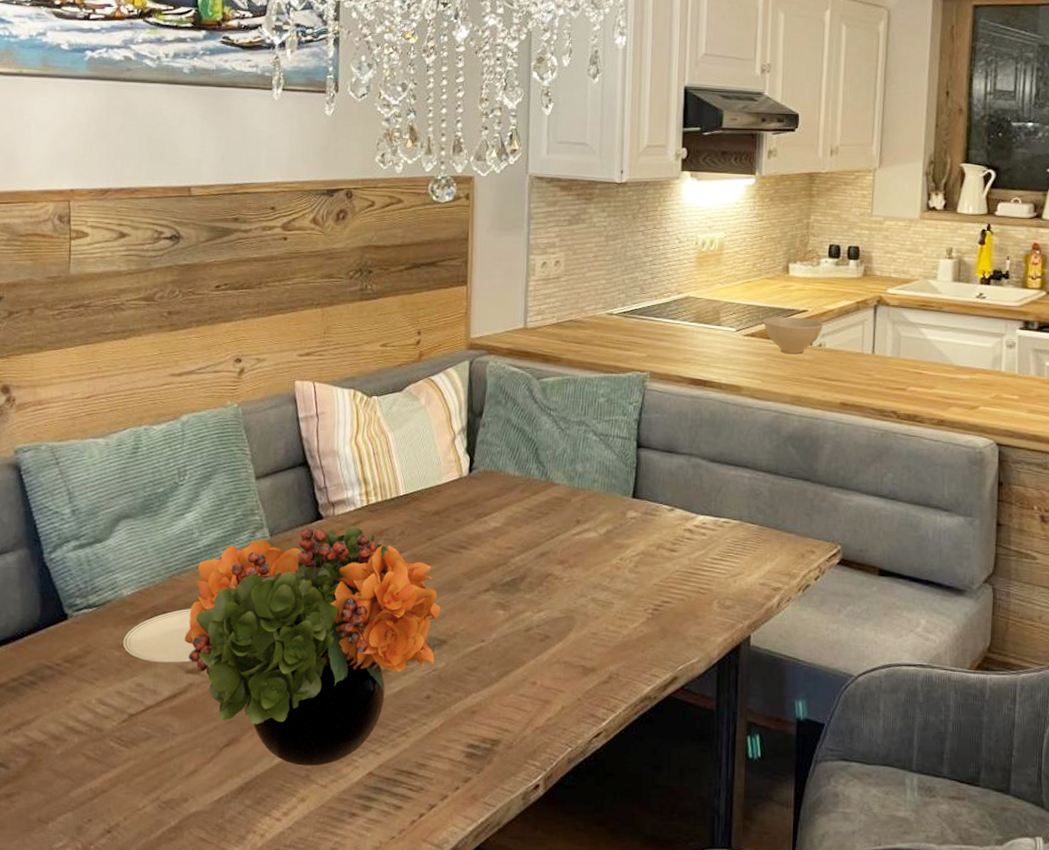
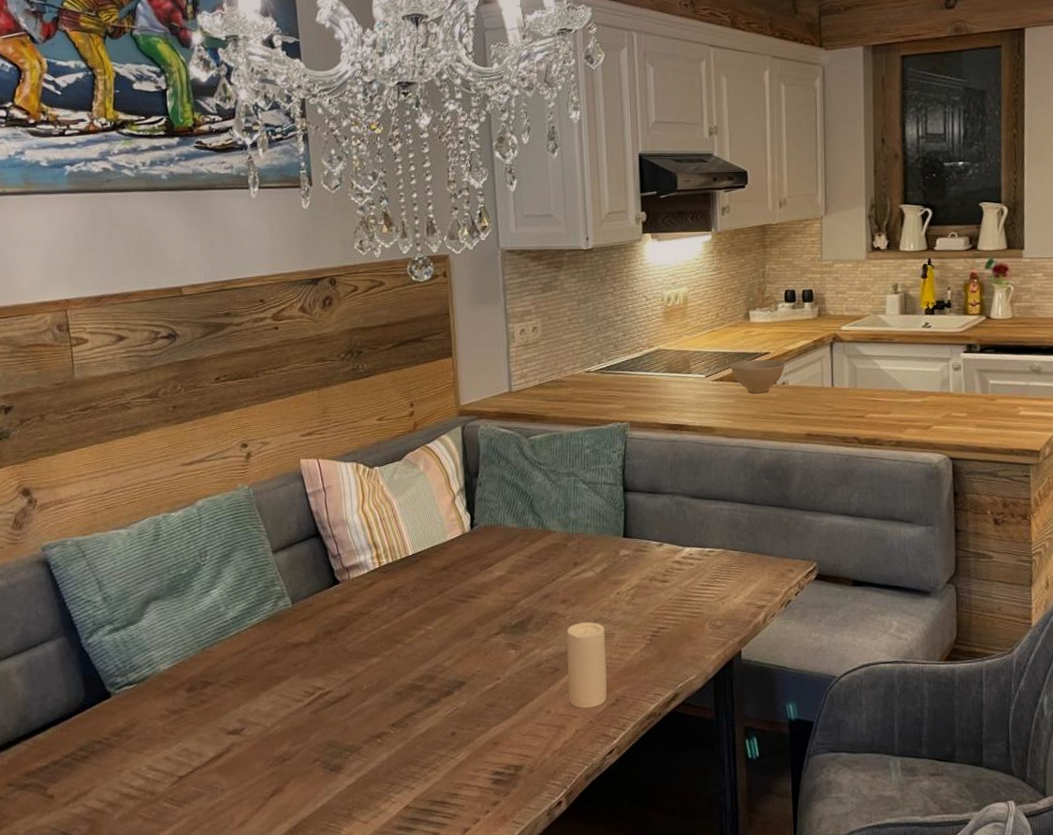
plate: present [123,609,196,665] -> none [165,676,234,729]
flower arrangement: present [184,525,441,766] -> none [222,587,457,806]
candle: none [557,587,604,684] -> present [566,622,607,709]

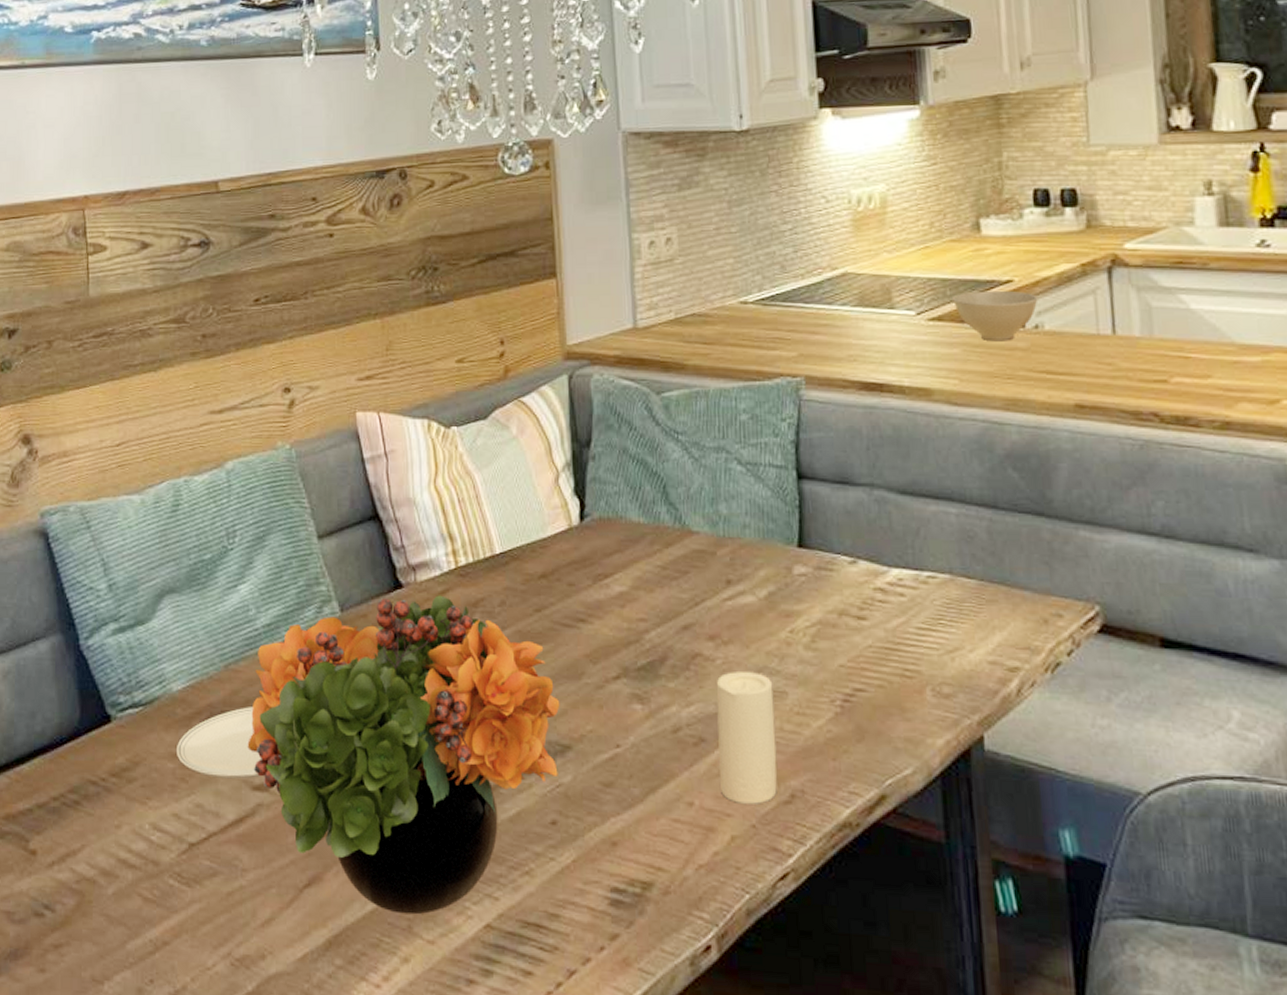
plate: none [165,676,234,729] -> present [177,707,262,779]
flower arrangement: none [222,587,457,806] -> present [247,595,560,915]

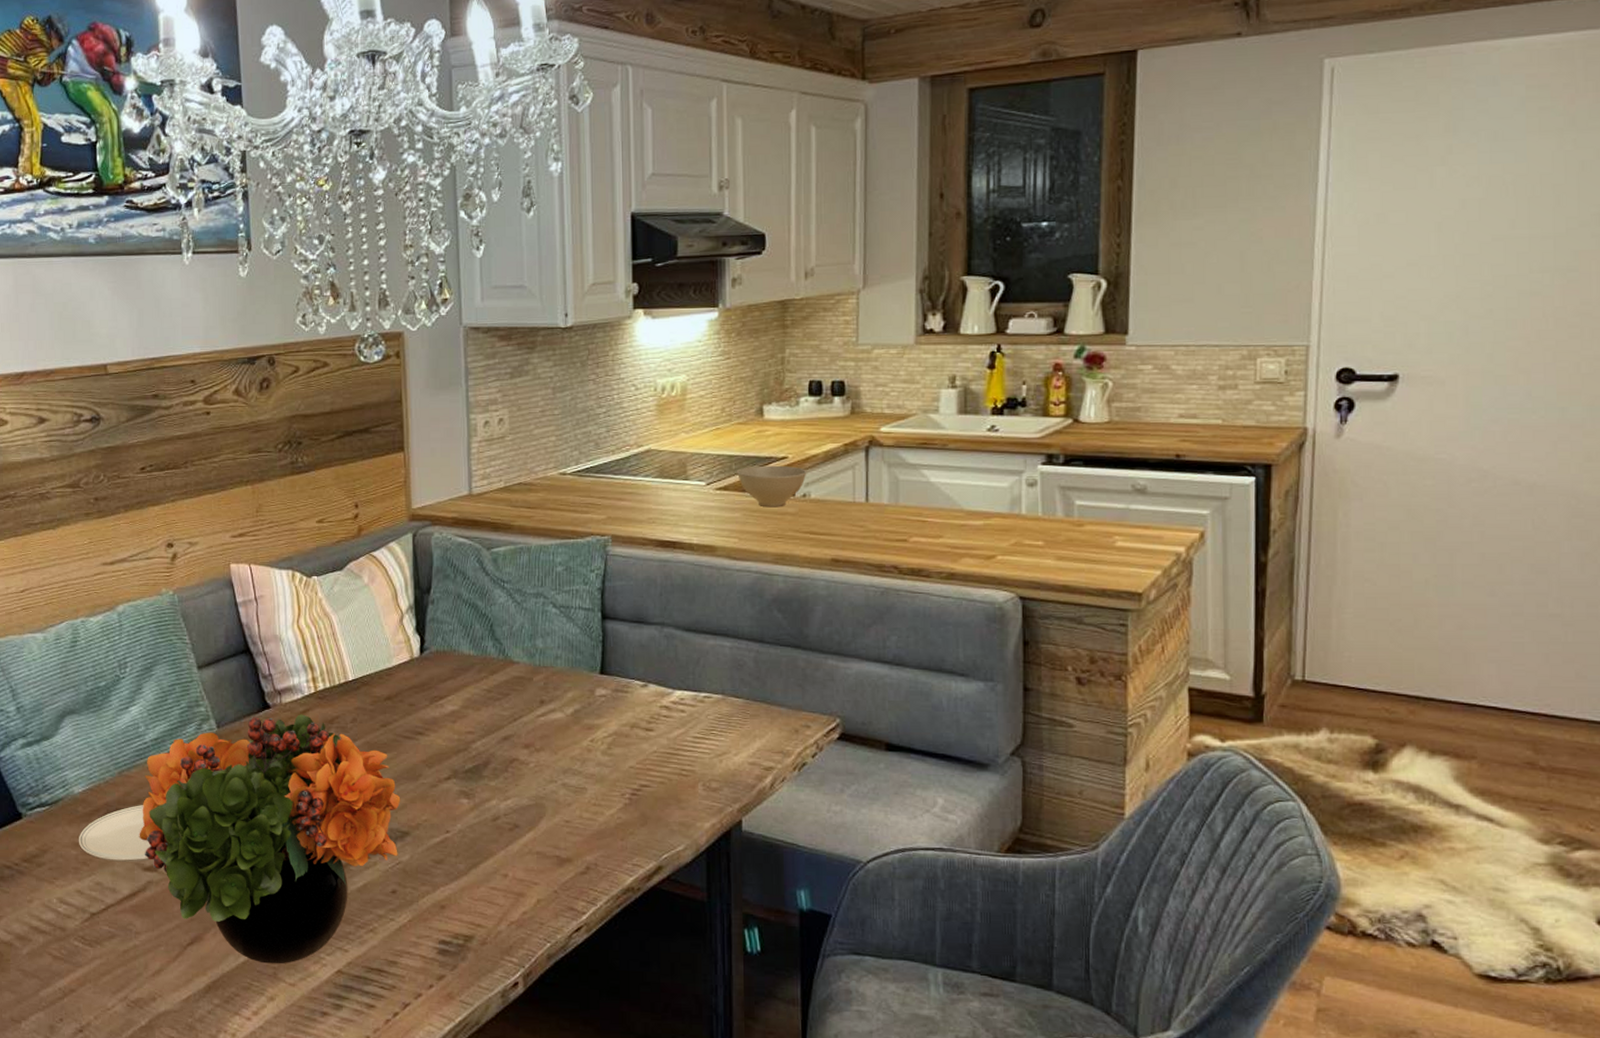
candle: present [716,672,777,805] -> none [529,773,576,876]

